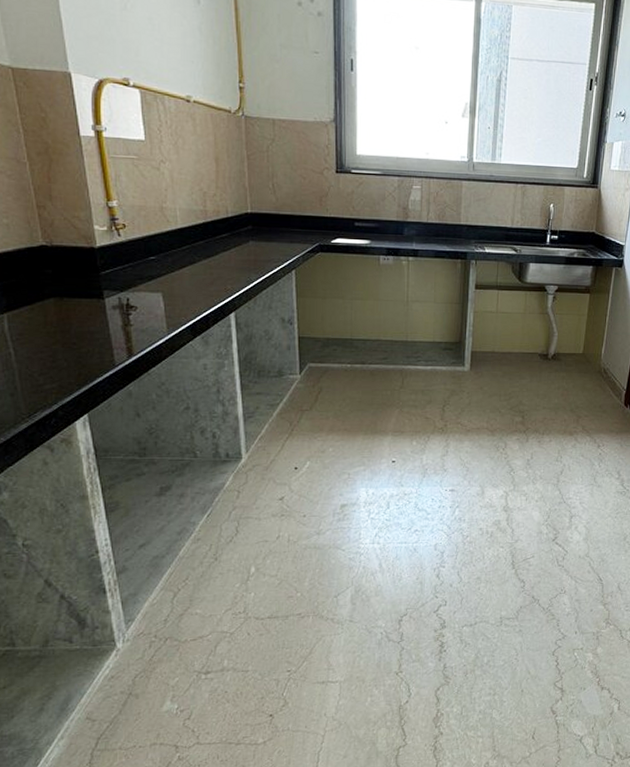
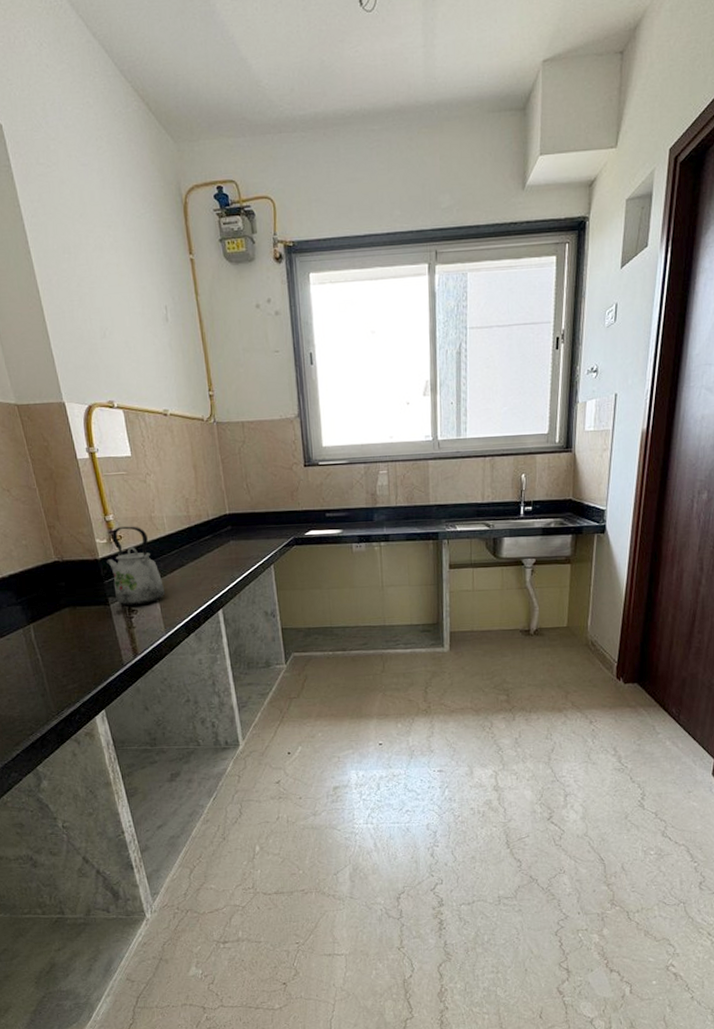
kettle: none [104,214,171,301] -> present [105,526,165,605]

